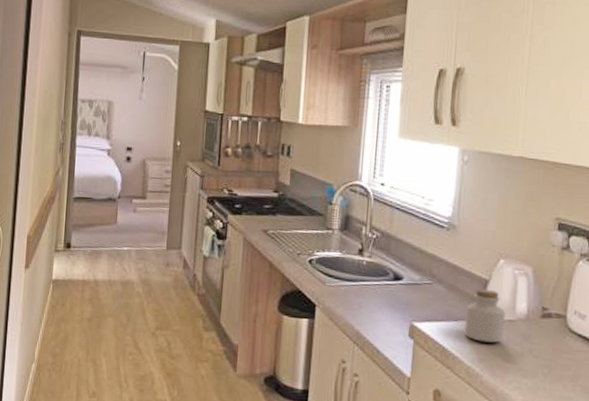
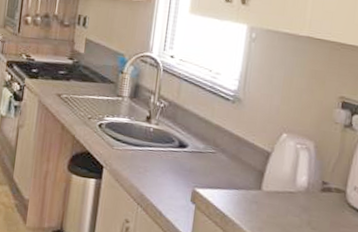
jar: present [464,289,506,343] -> none [244,160,286,213]

